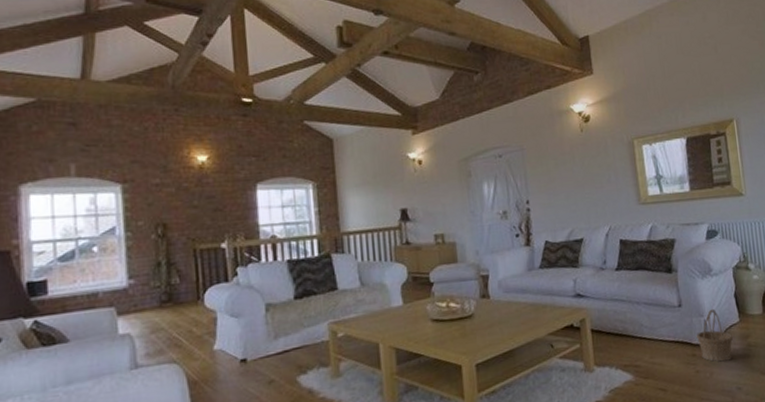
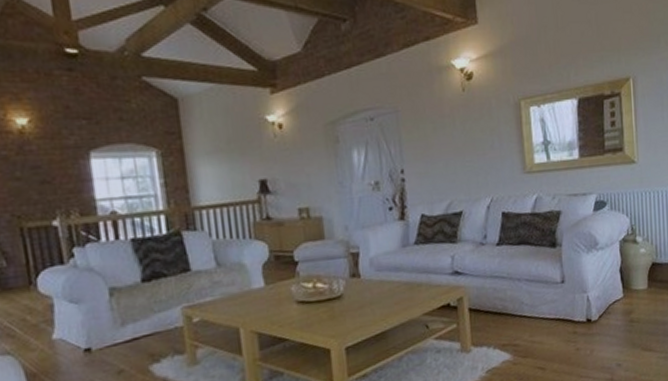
basket: present [696,308,734,362] -> none [578,284,616,339]

